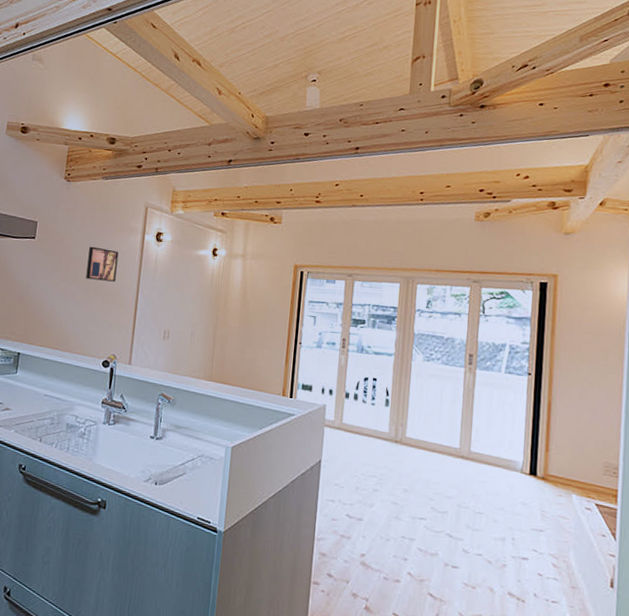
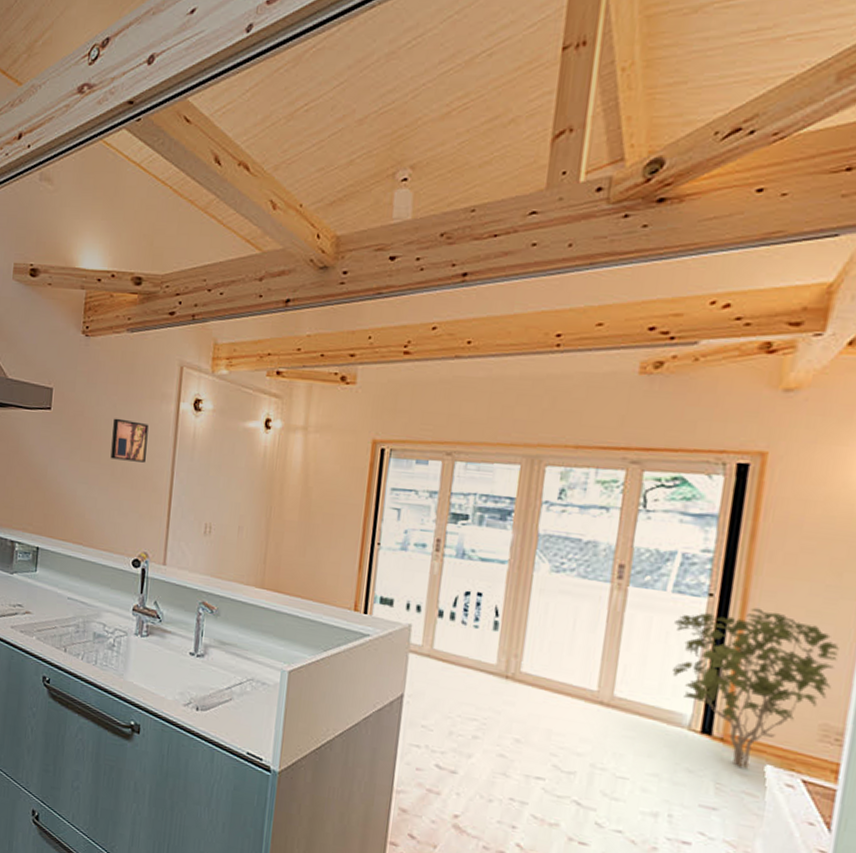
shrub: none [508,382,610,498] -> present [672,607,839,768]

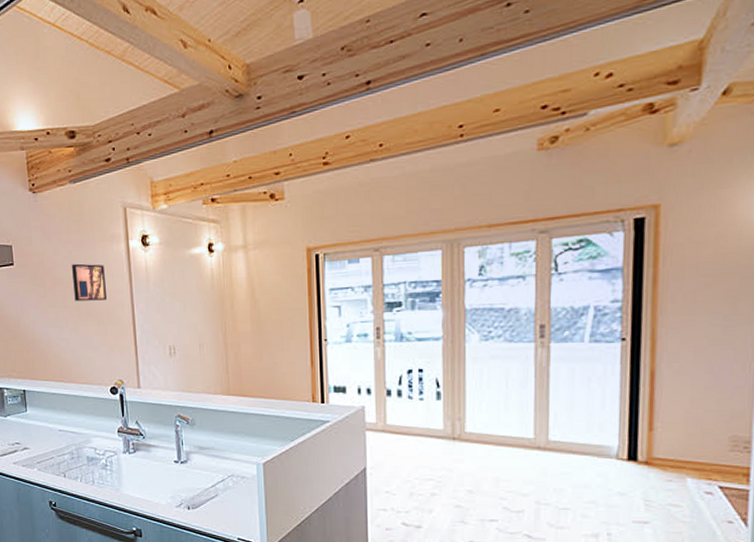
shrub: present [672,607,839,768] -> none [594,344,740,484]

